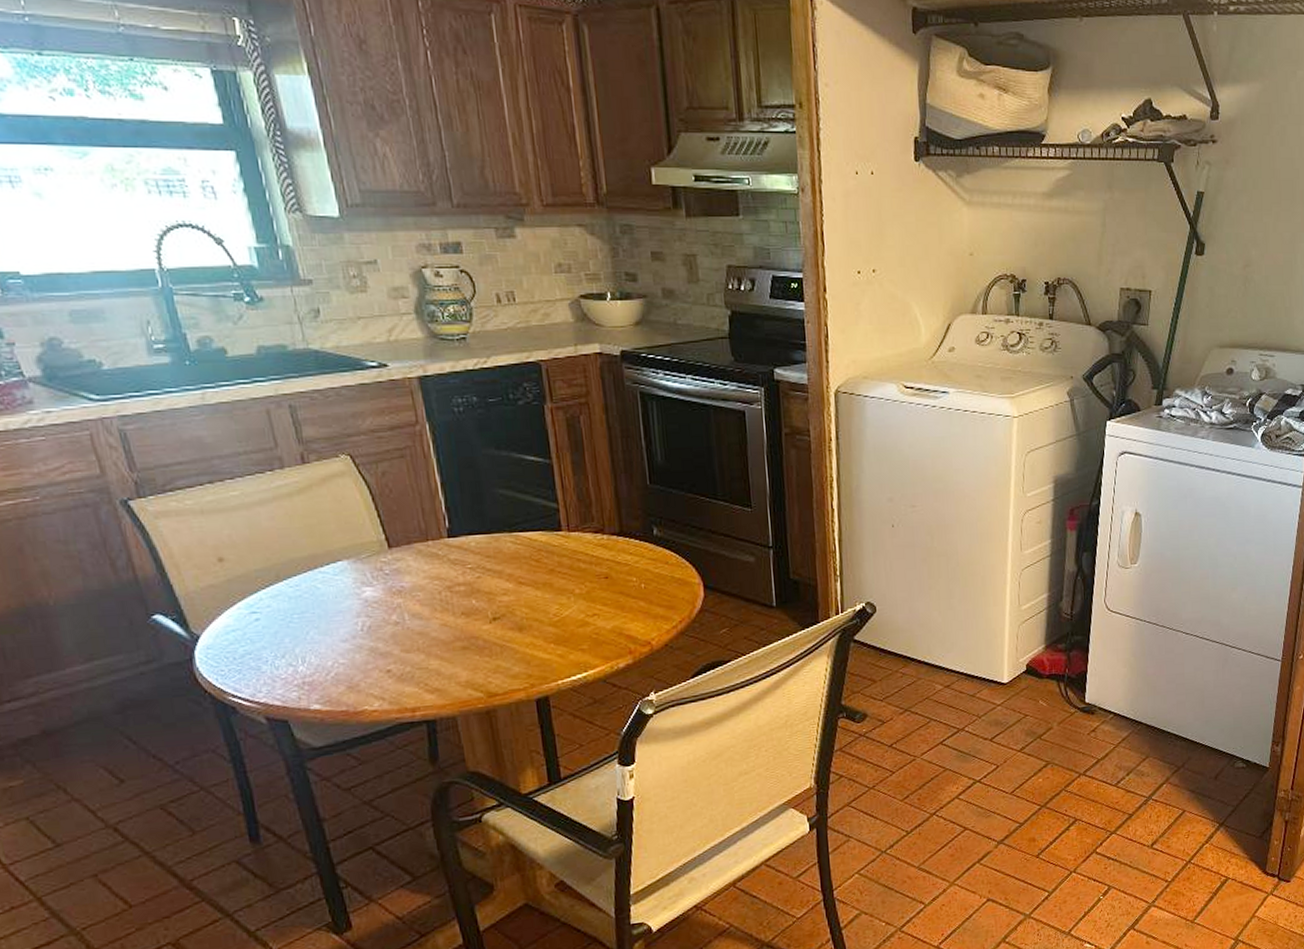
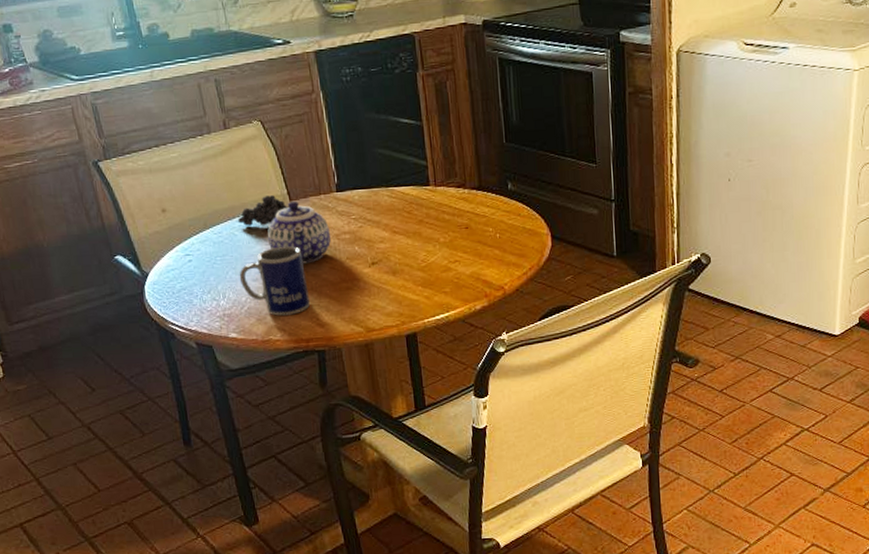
fruit: none [320,541,389,578] -> present [237,195,290,226]
mug: none [323,600,417,682] -> present [239,245,311,316]
teapot: none [360,547,442,621] -> present [267,200,331,264]

